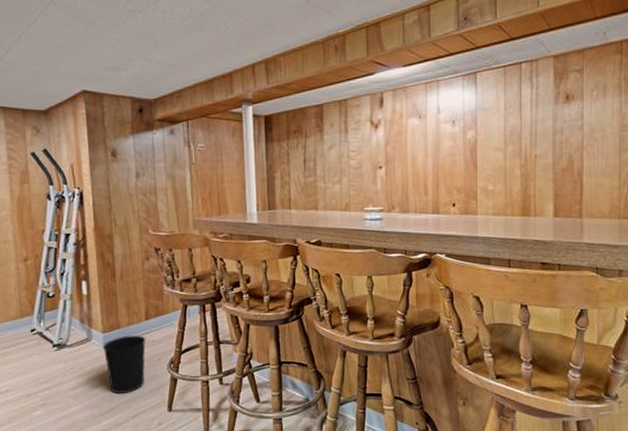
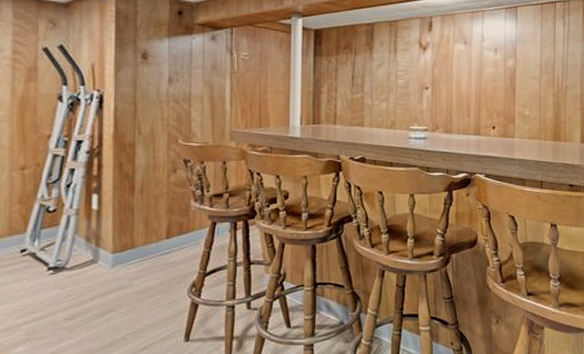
wastebasket: present [102,335,146,393] -> none [111,255,165,323]

